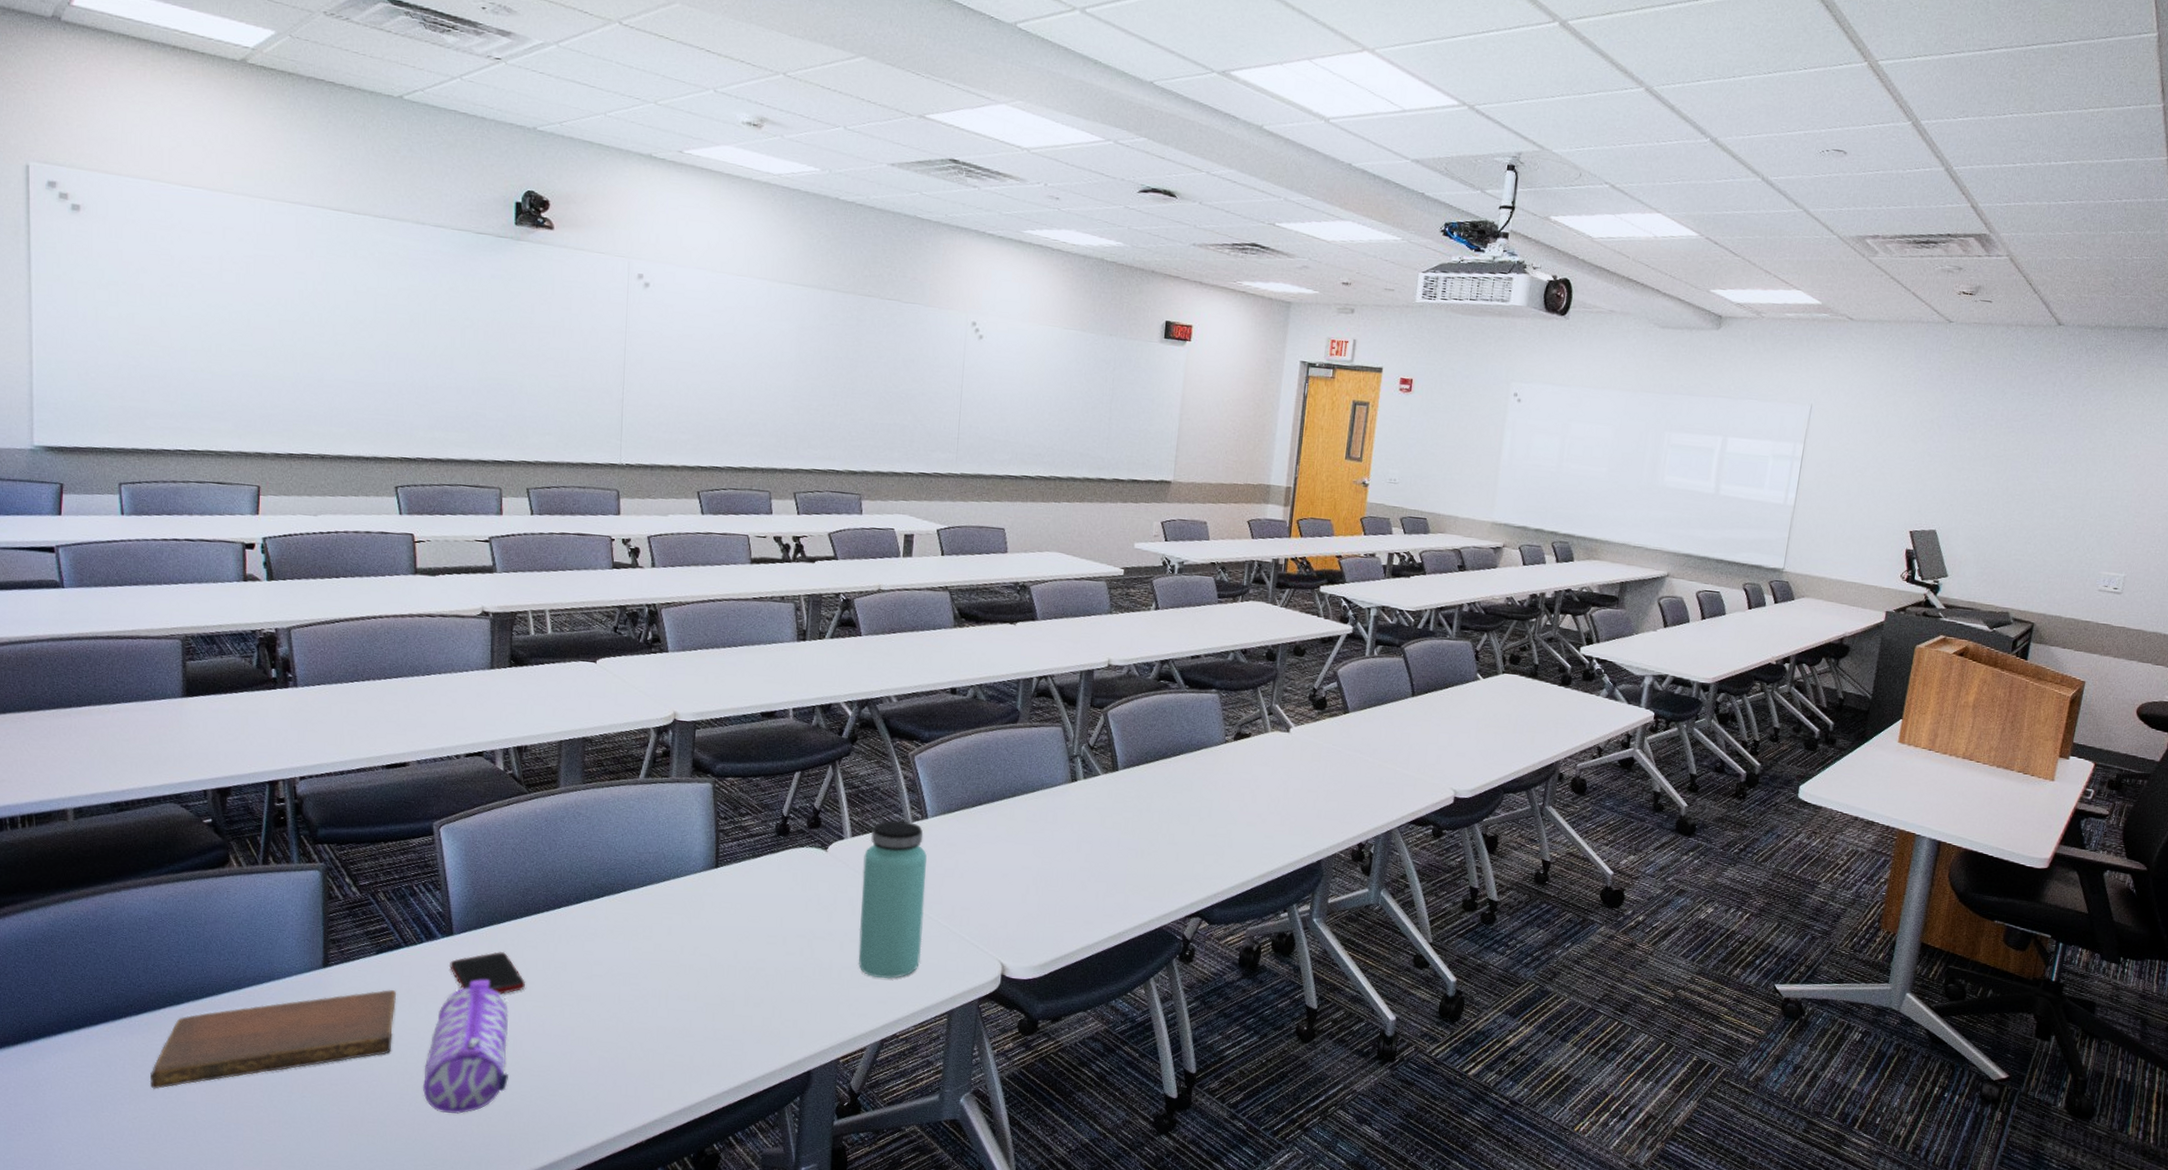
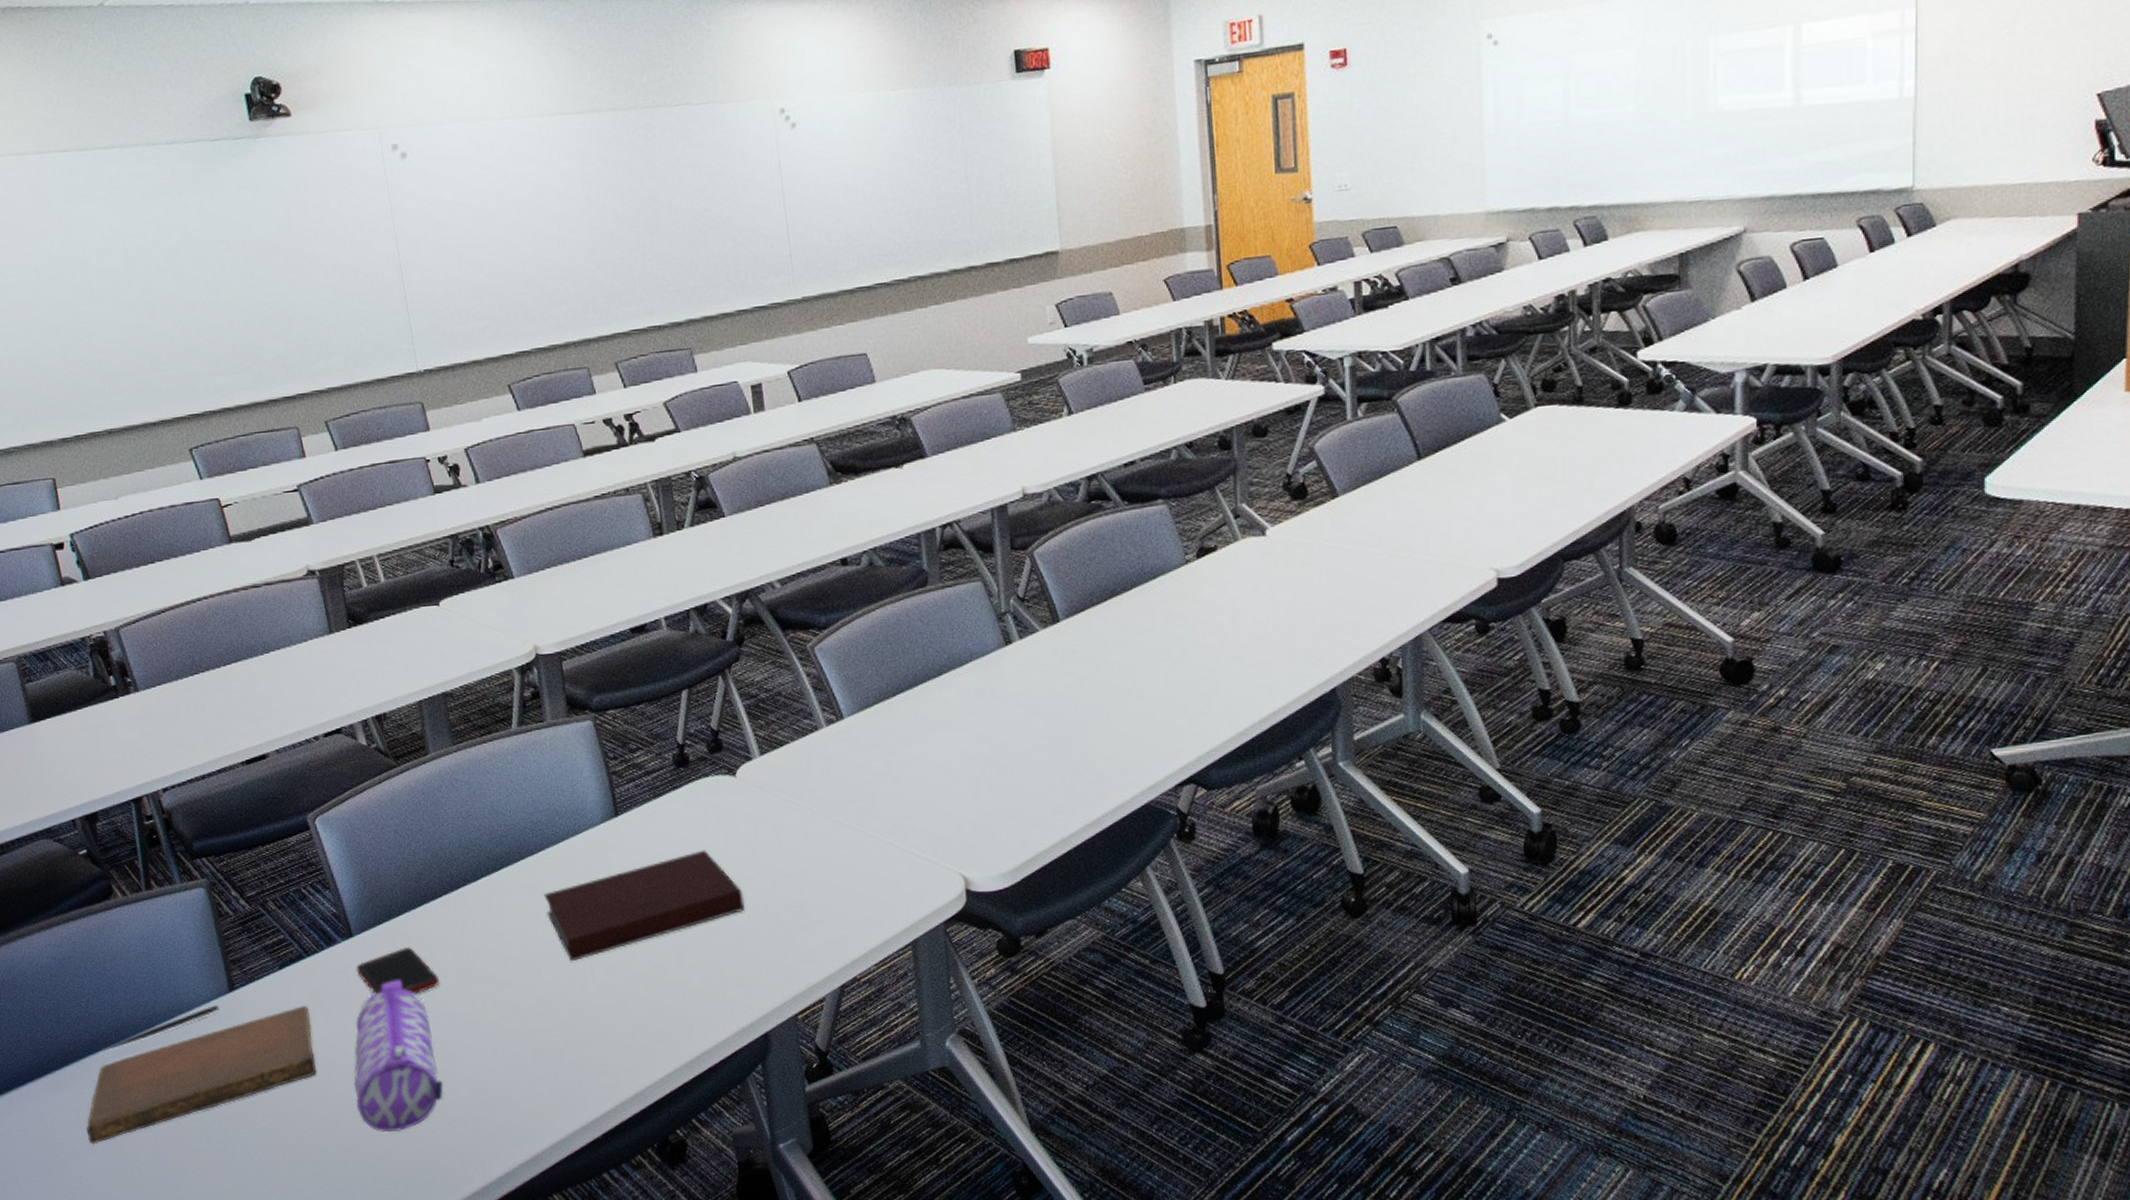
pen: none [186,978,309,1005] -> present [104,1005,219,1050]
notebook: none [636,908,813,986] -> present [543,850,745,962]
bottle: present [858,821,927,979] -> none [779,725,868,915]

